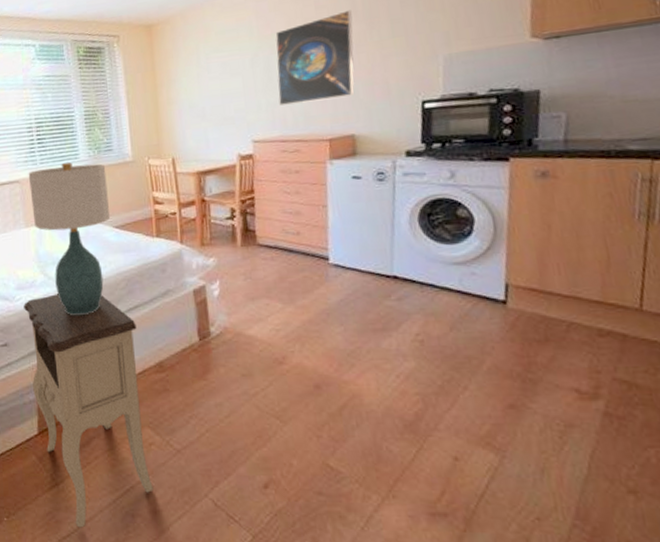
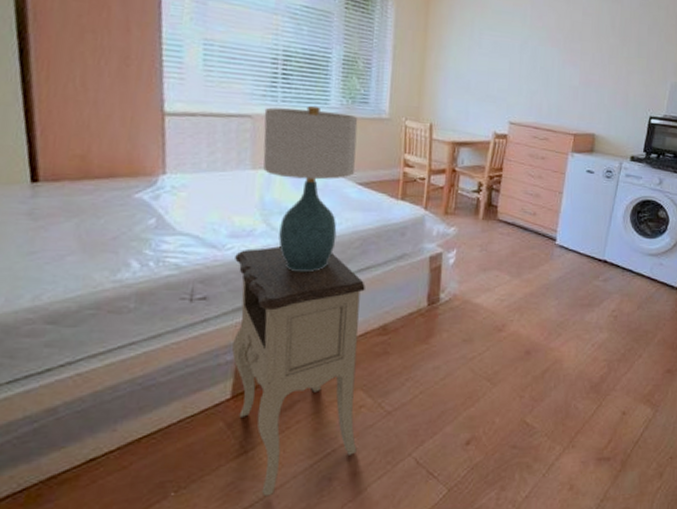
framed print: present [275,10,355,105] -> none [538,23,611,99]

